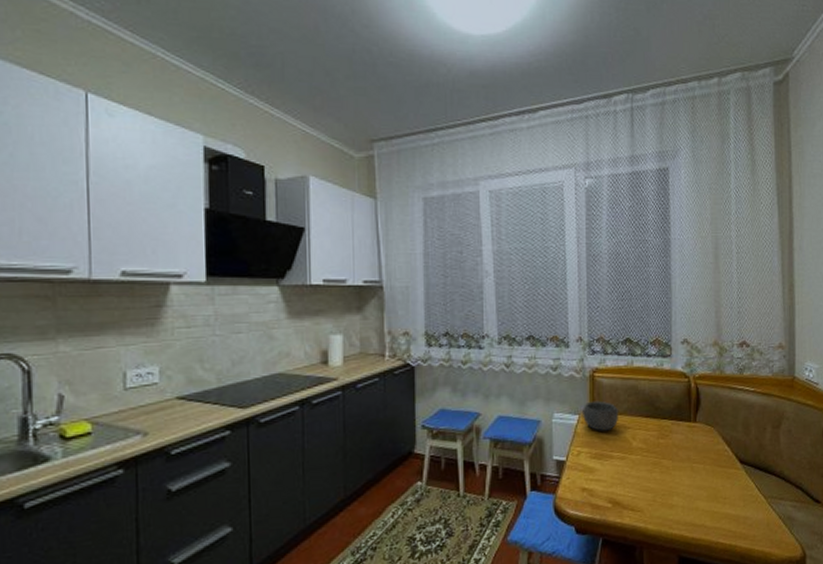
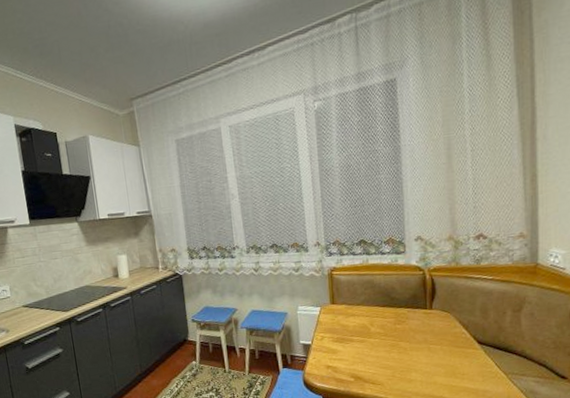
bowl: present [581,400,619,431] -> none [322,294,357,320]

